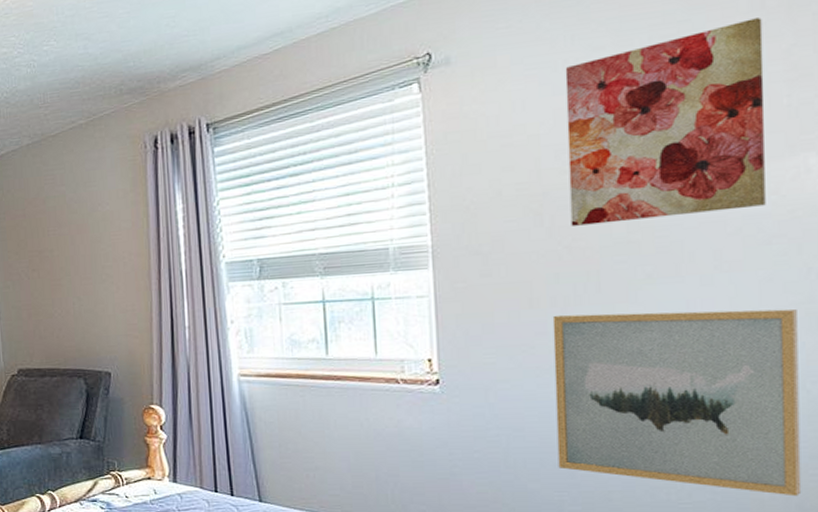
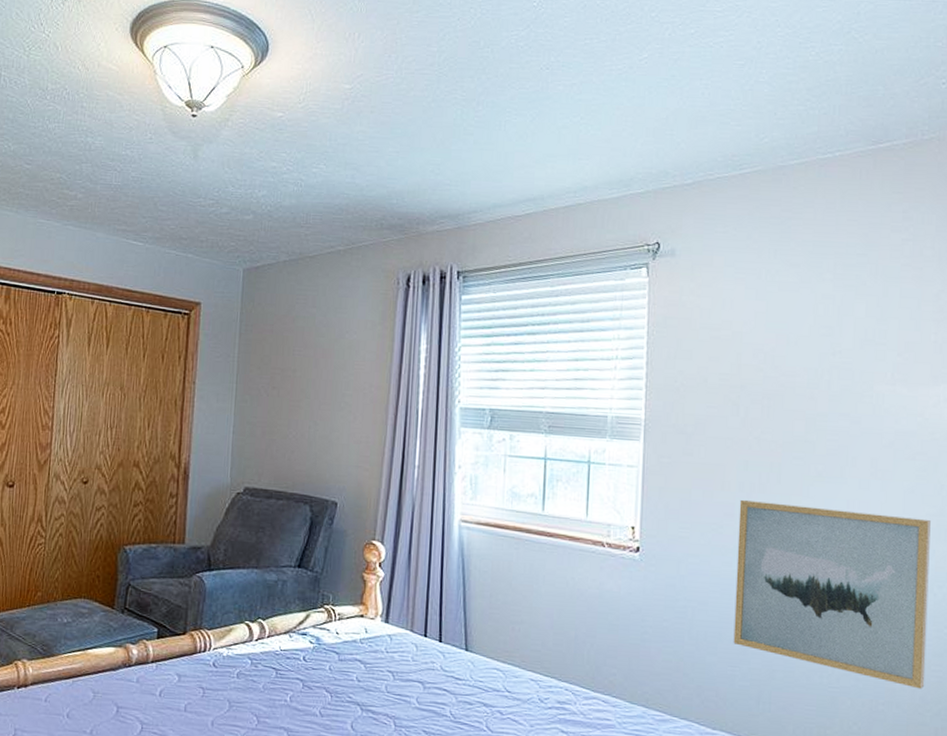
wall art: present [565,18,766,226] -> none [761,263,920,425]

